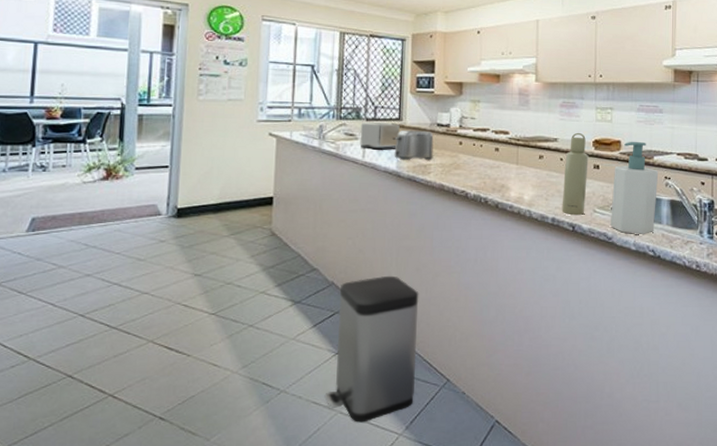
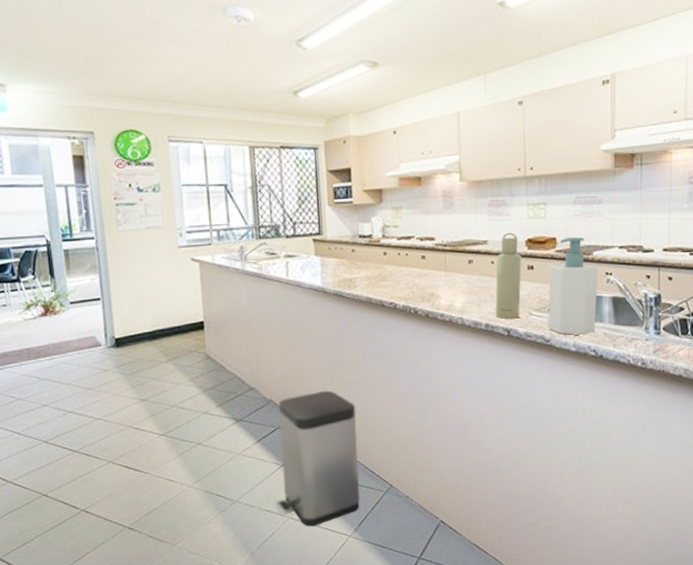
toaster: present [360,122,400,150] -> none [281,238,321,267]
toaster: present [394,129,434,161] -> none [317,243,359,277]

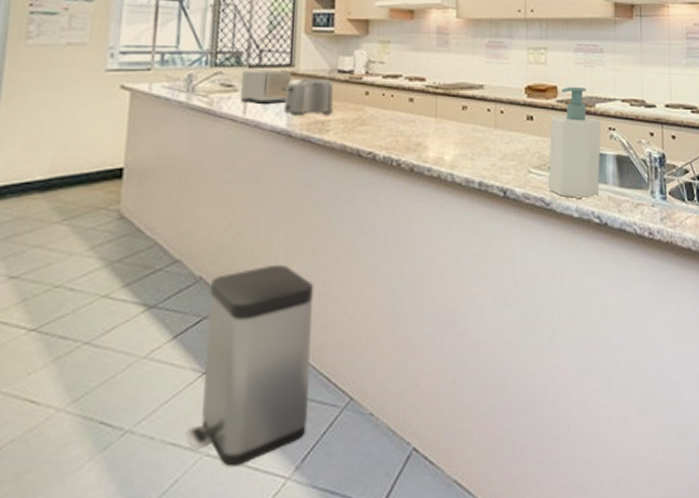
toaster: none [281,238,321,267] -> present [240,70,291,104]
toaster: none [317,243,359,277] -> present [283,78,334,117]
bottle: present [495,232,522,320] -> none [490,77,521,178]

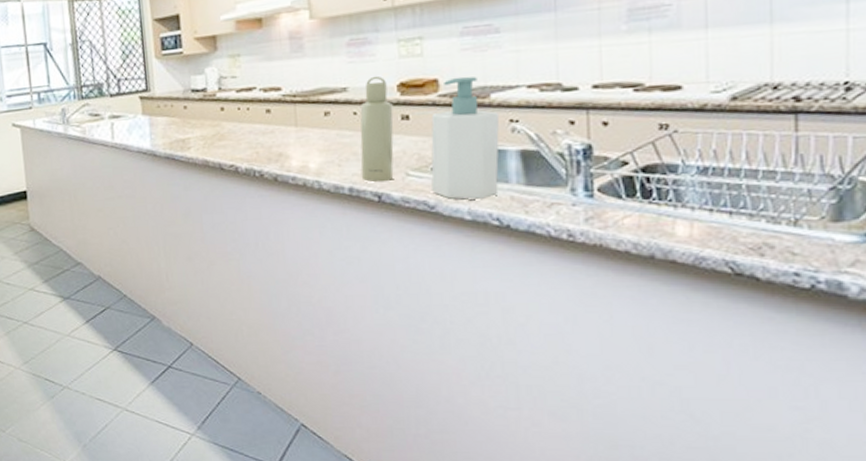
pedal bin: present [185,264,314,467] -> none [107,266,203,421]
toaster: present [240,70,291,104] -> none [105,95,149,129]
toaster: present [283,78,334,117] -> none [145,99,193,138]
bottle: none [490,77,521,178] -> present [359,76,394,183]

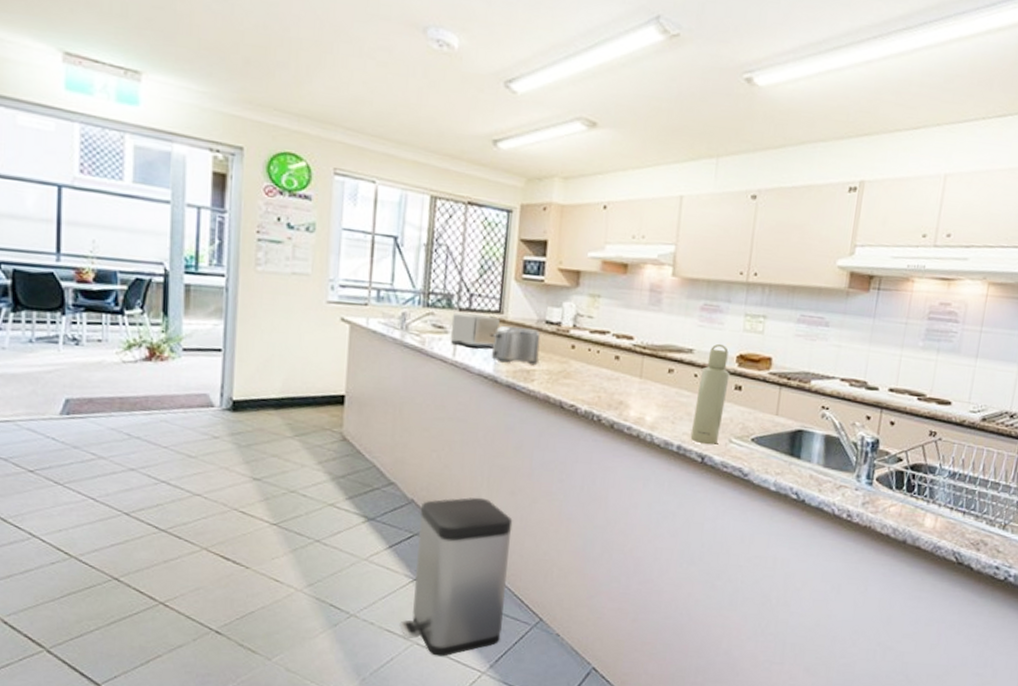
toaster: none [105,95,149,129] -> present [450,312,500,349]
pedal bin: none [107,266,203,421] -> present [399,497,513,656]
toaster: none [145,99,193,138] -> present [491,325,541,366]
soap bottle: present [431,76,500,201] -> none [748,359,815,475]

